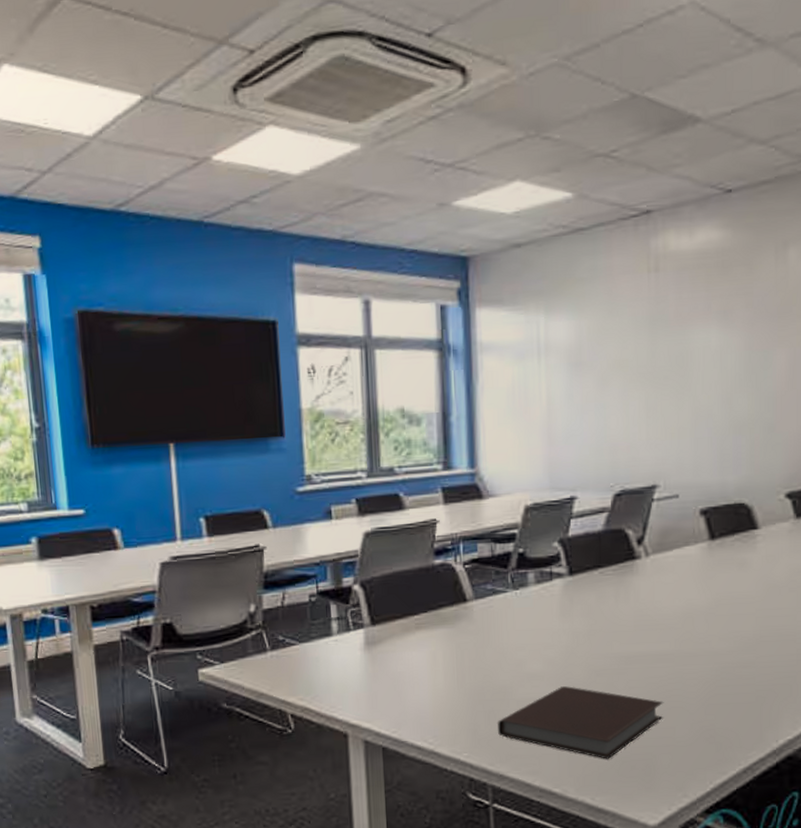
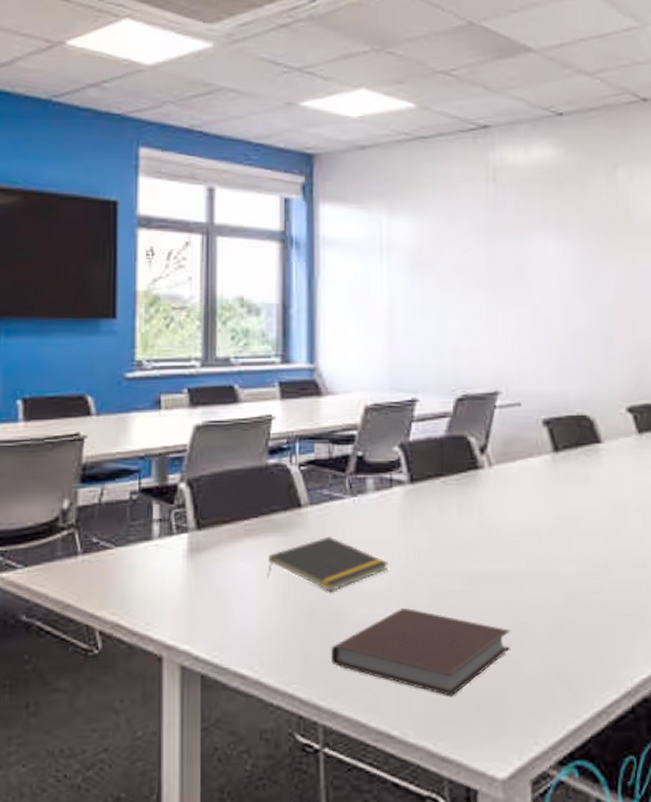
notepad: none [438,626,549,674] -> present [267,536,389,591]

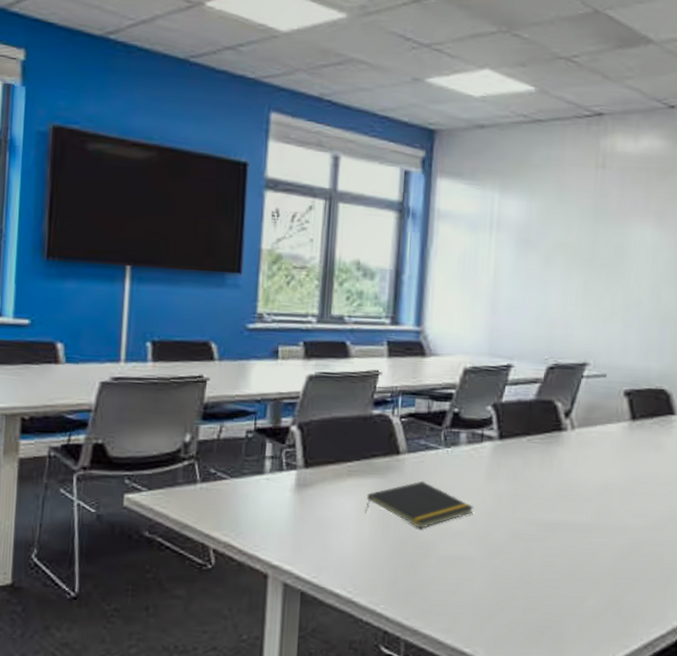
notebook: present [331,608,511,696] -> none [416,547,577,623]

